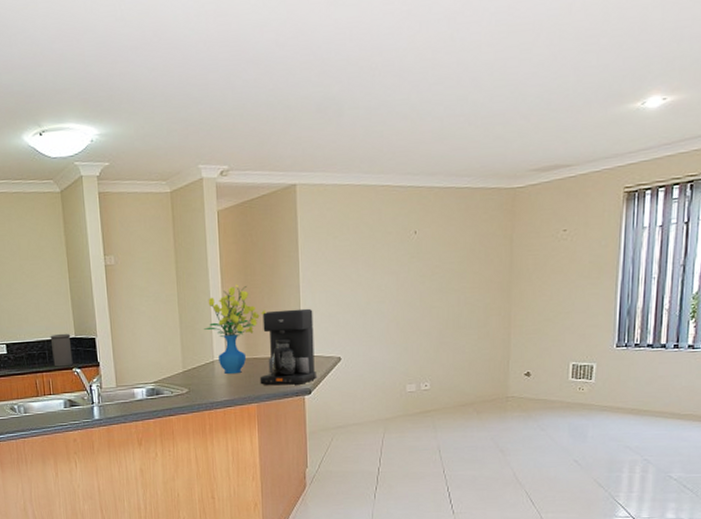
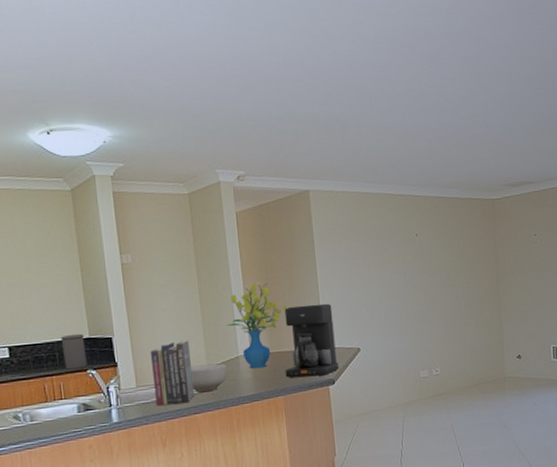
books: none [129,343,170,406] -> present [149,340,195,406]
bowl: none [167,367,202,394] -> present [191,363,227,392]

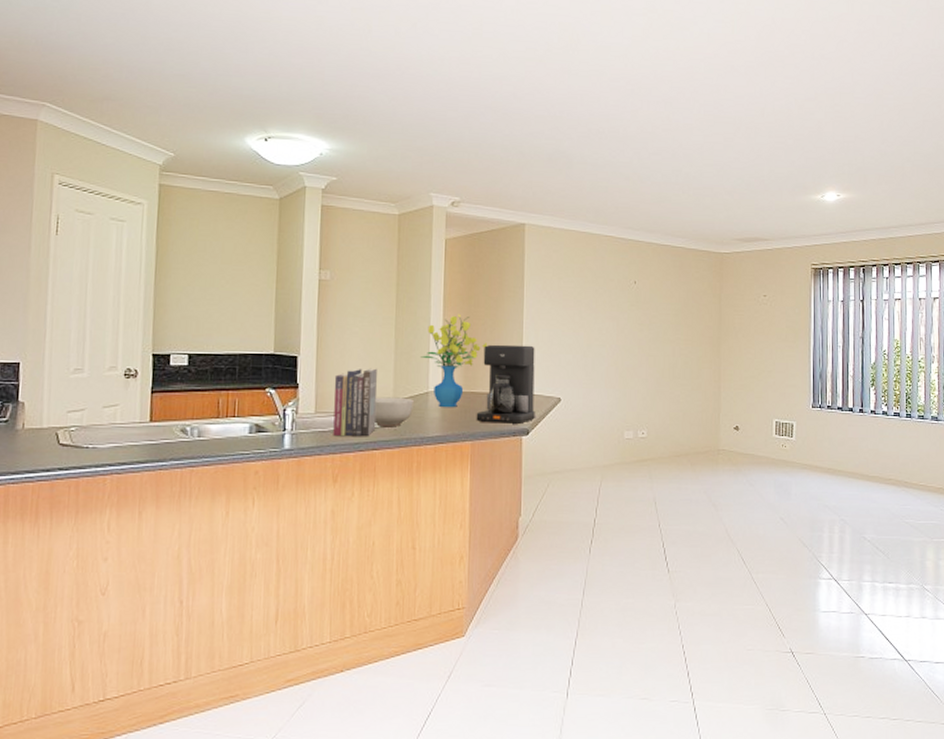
canister: present [60,333,88,370] -> none [243,348,269,386]

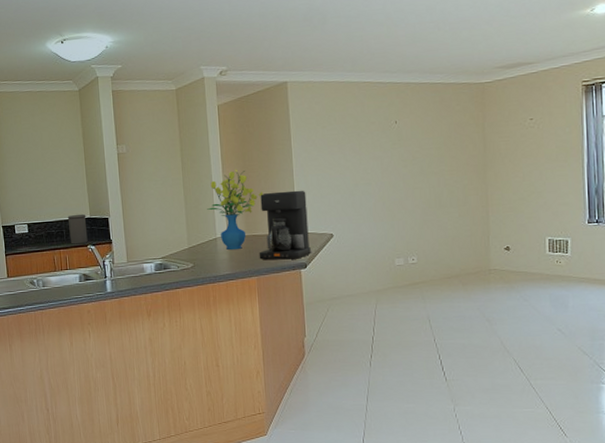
canister: none [243,348,269,386] -> present [67,214,88,244]
books: present [333,368,378,437] -> none [139,222,177,280]
bowl: present [375,397,415,426] -> none [174,244,206,269]

